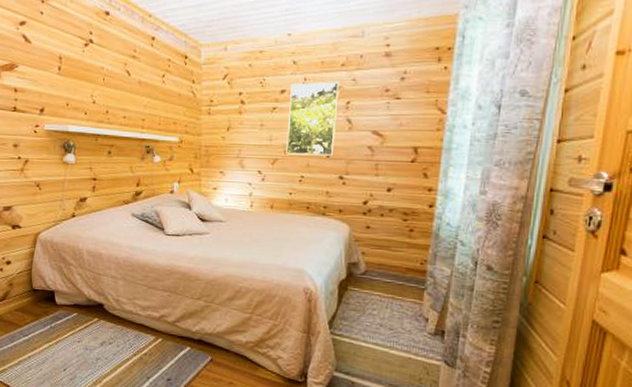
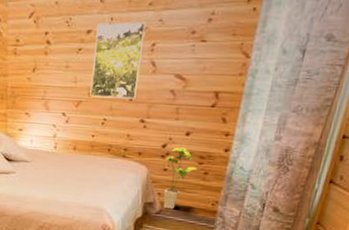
house plant: none [366,204,404,270] -> present [163,147,199,210]

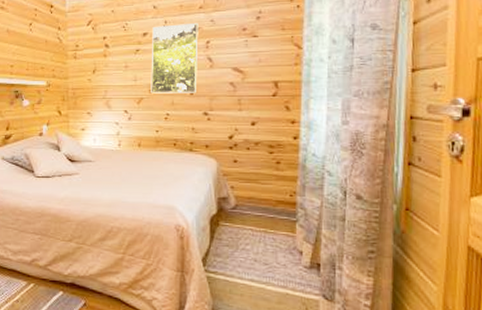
house plant: present [163,147,199,210] -> none [233,138,271,204]

